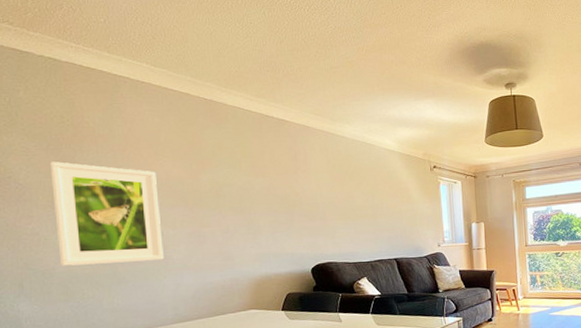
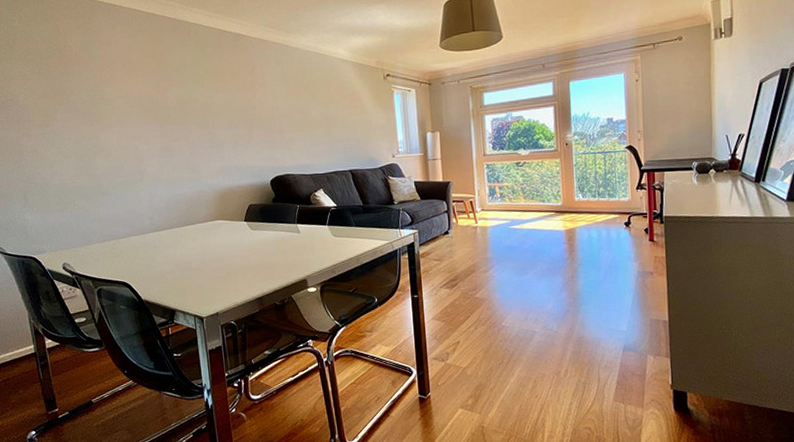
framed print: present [50,162,164,266] -> none [42,84,140,180]

